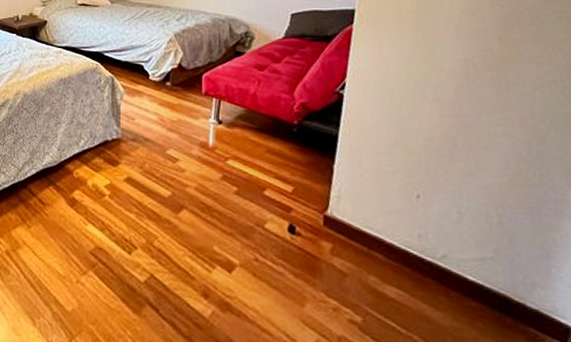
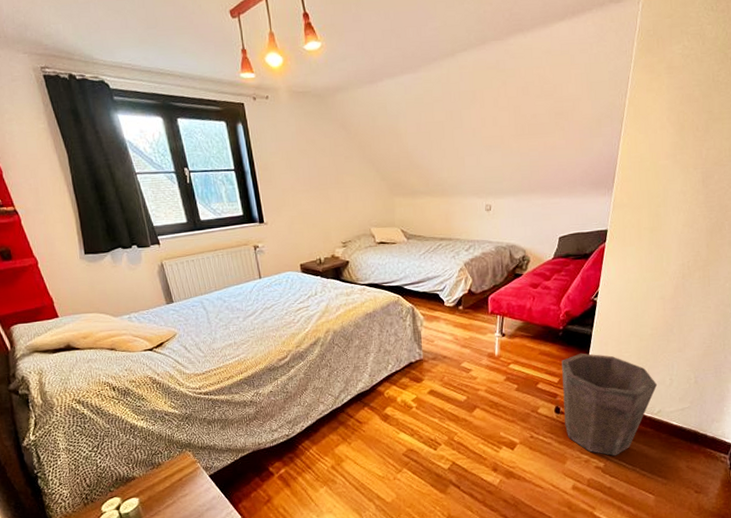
waste bin: none [296,158,439,311] -> present [561,353,658,456]

